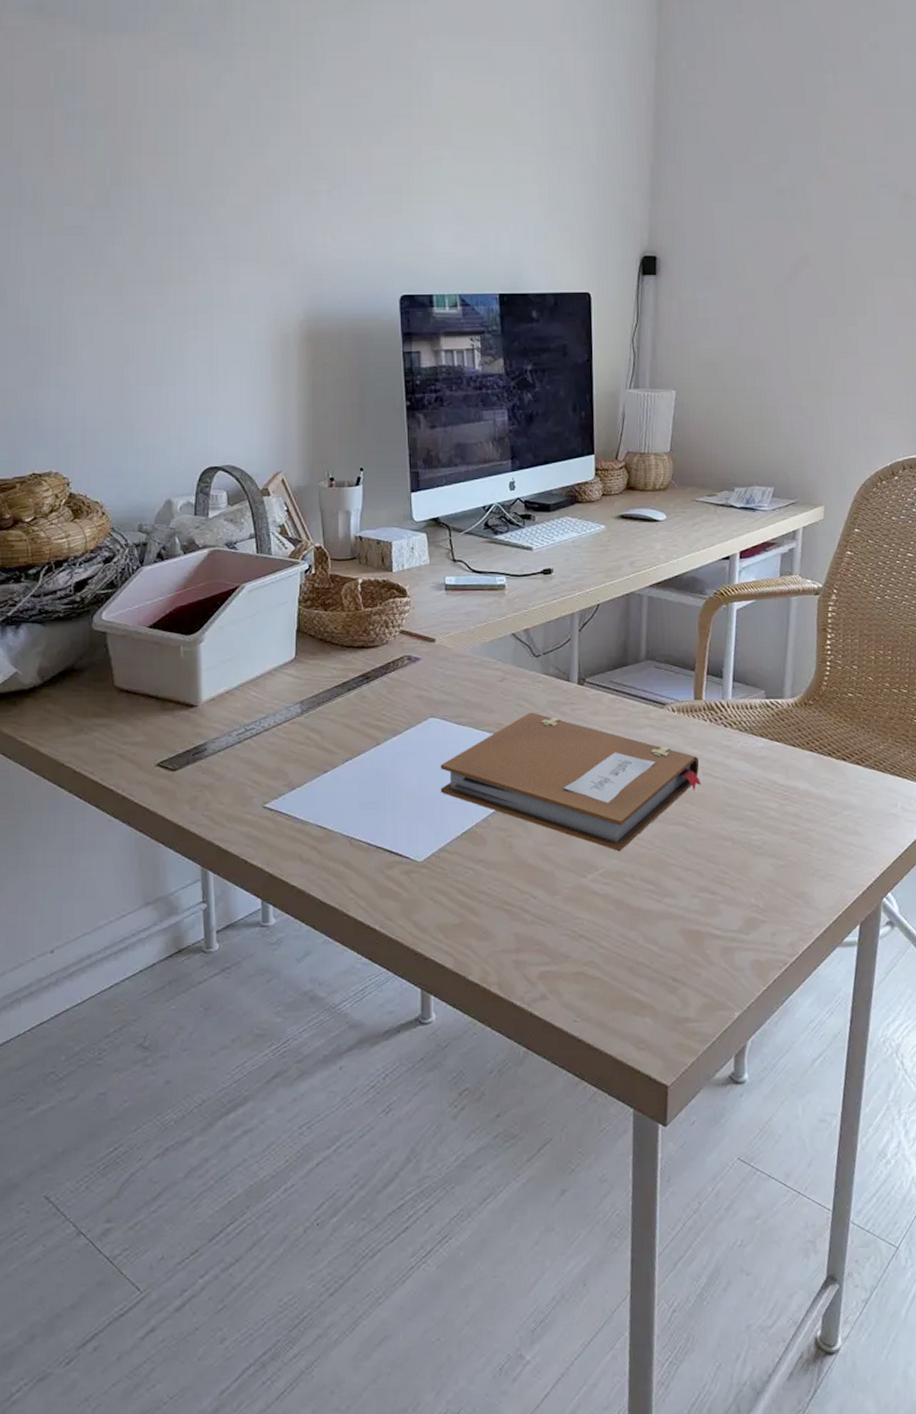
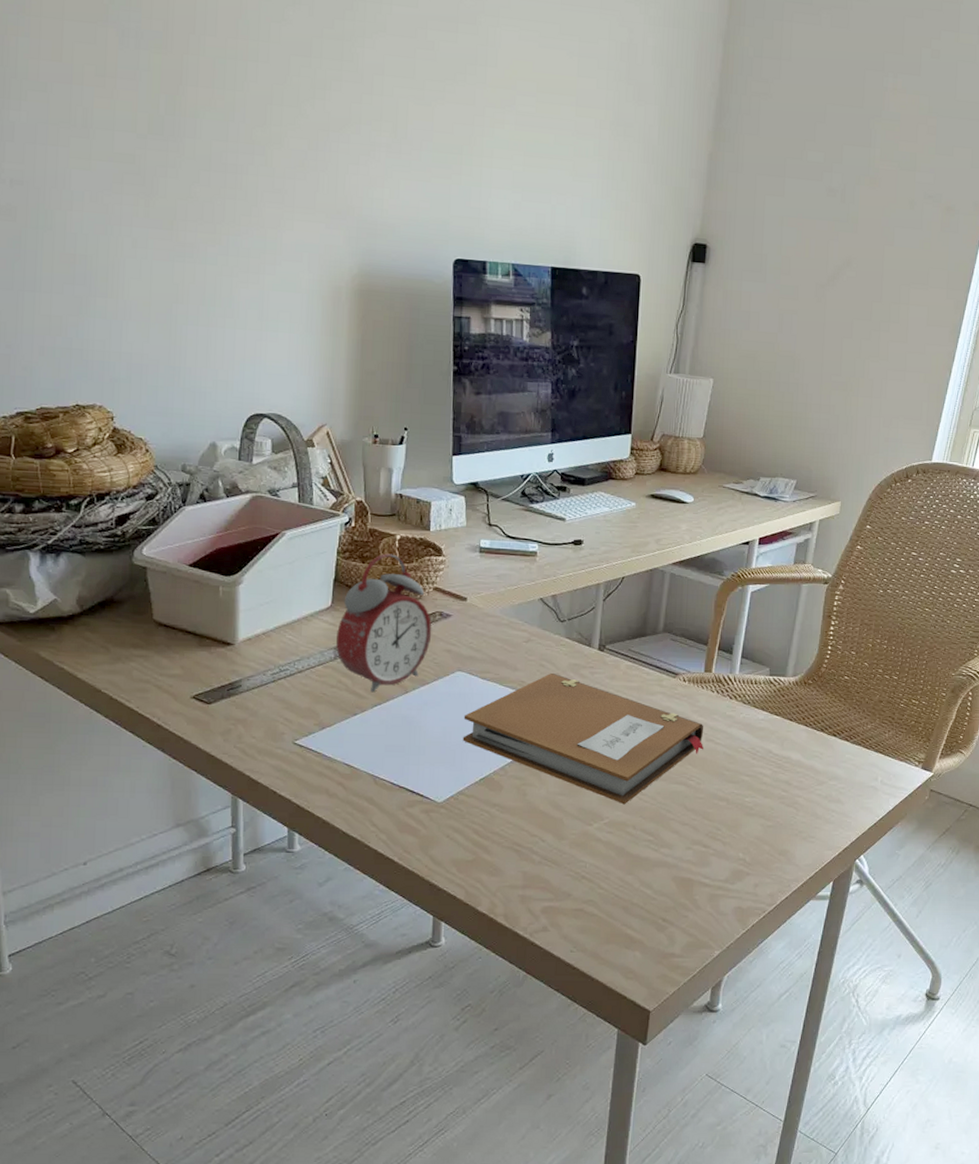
alarm clock: none [301,599,401,747] -> present [335,553,432,693]

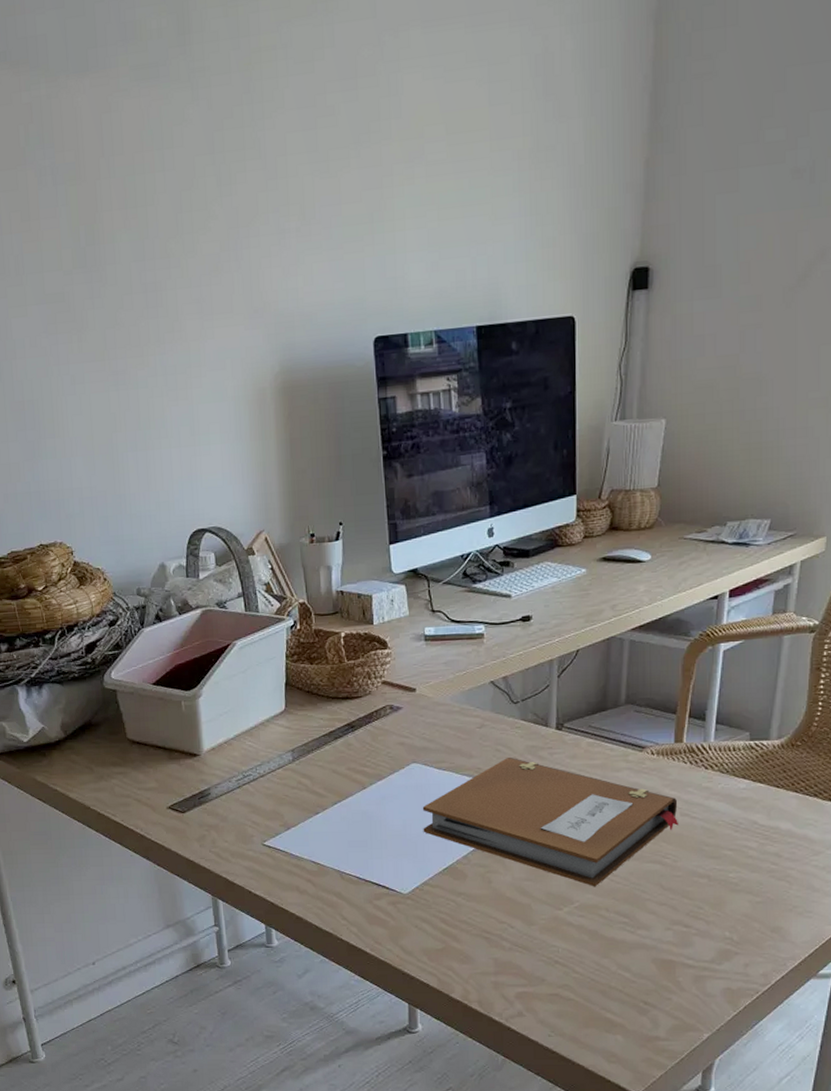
alarm clock: present [335,553,432,693] -> none [292,652,384,791]

